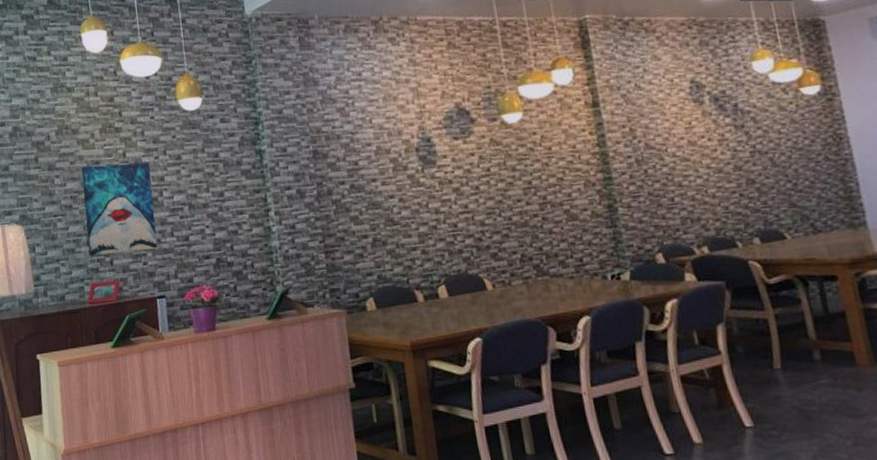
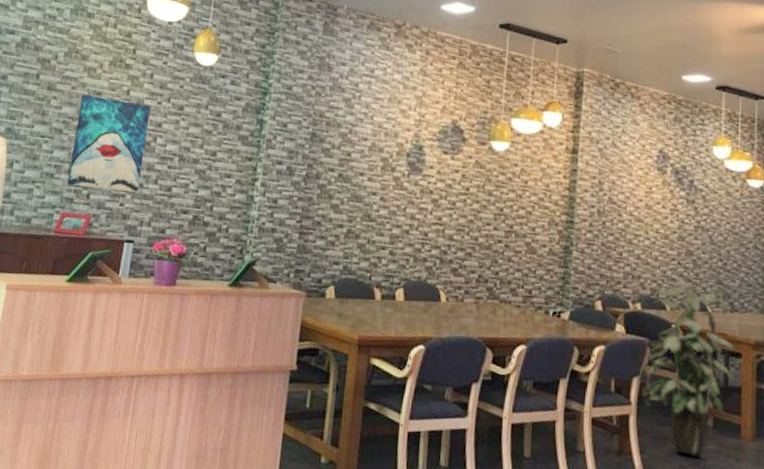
indoor plant: none [718,211,834,395] -> present [642,280,734,457]

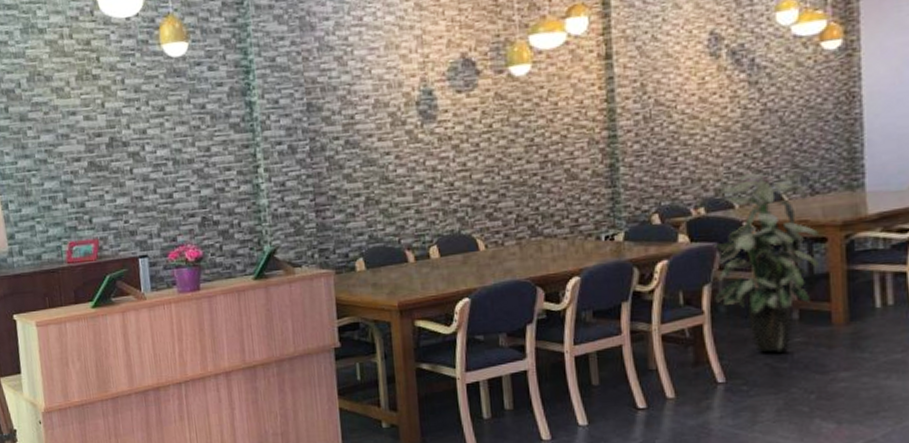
wall art: present [67,94,151,194] -> none [56,113,139,215]

